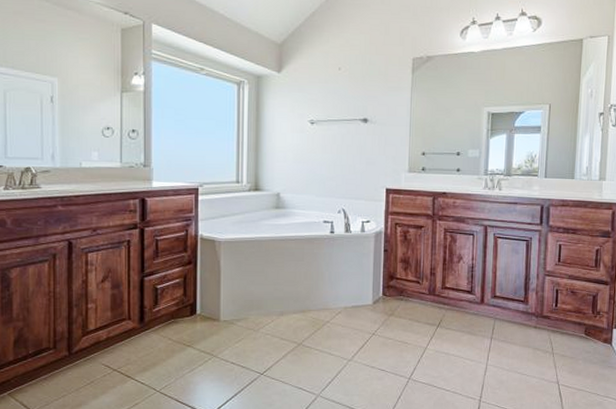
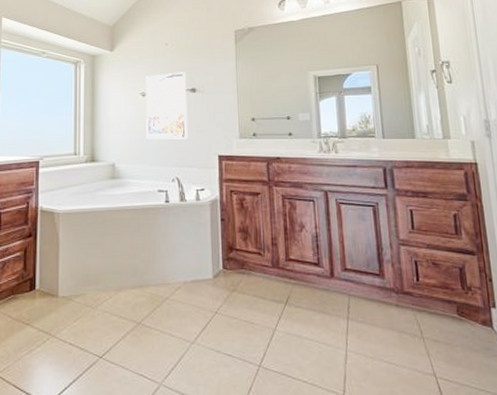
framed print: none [314,100,359,171] -> present [145,72,188,140]

